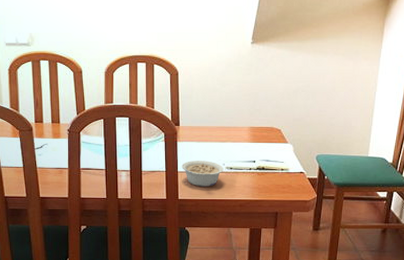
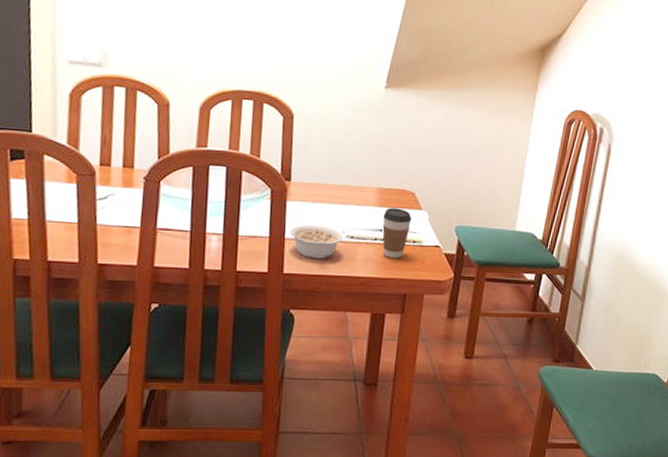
coffee cup: none [255,143,280,184] -> present [382,208,412,258]

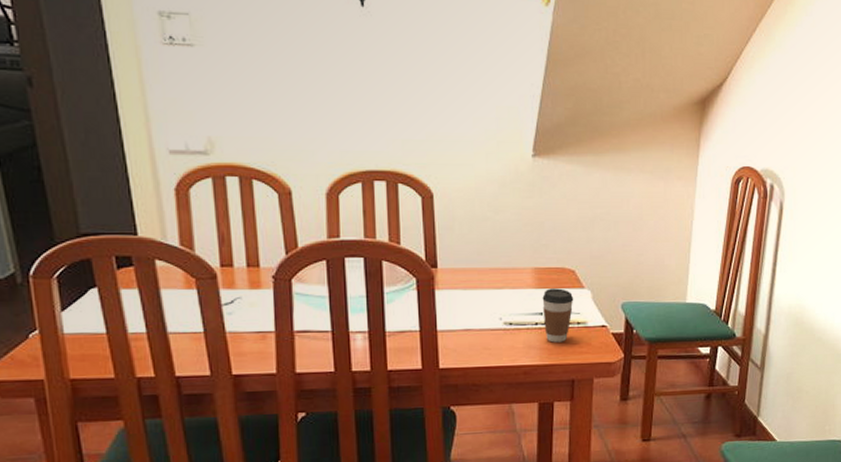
legume: present [290,225,343,259] -> none [442,314,501,350]

